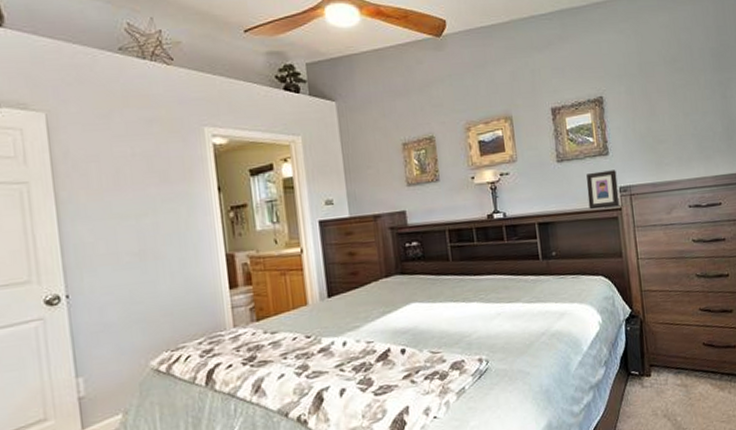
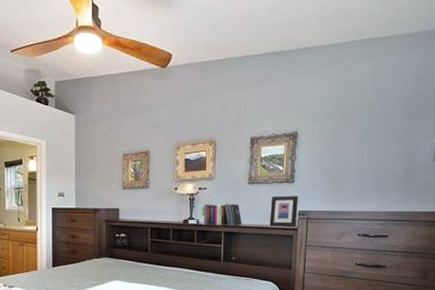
books: none [506,188,557,219] -> present [201,203,242,226]

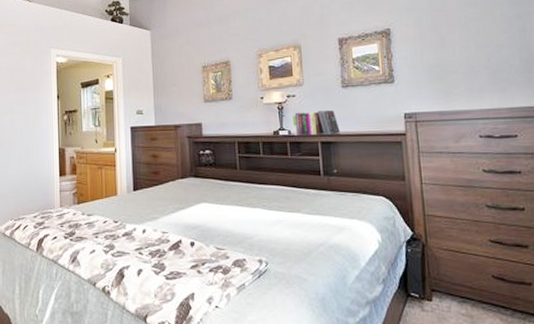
picture frame: present [269,196,298,227] -> none [370,97,404,133]

